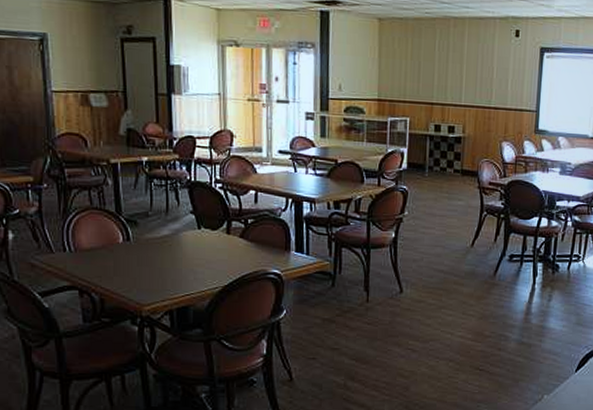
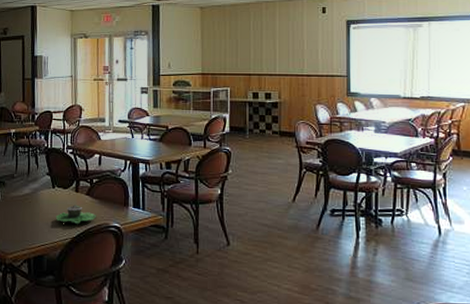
succulent planter: none [202,248,253,272] -> present [55,204,97,225]

